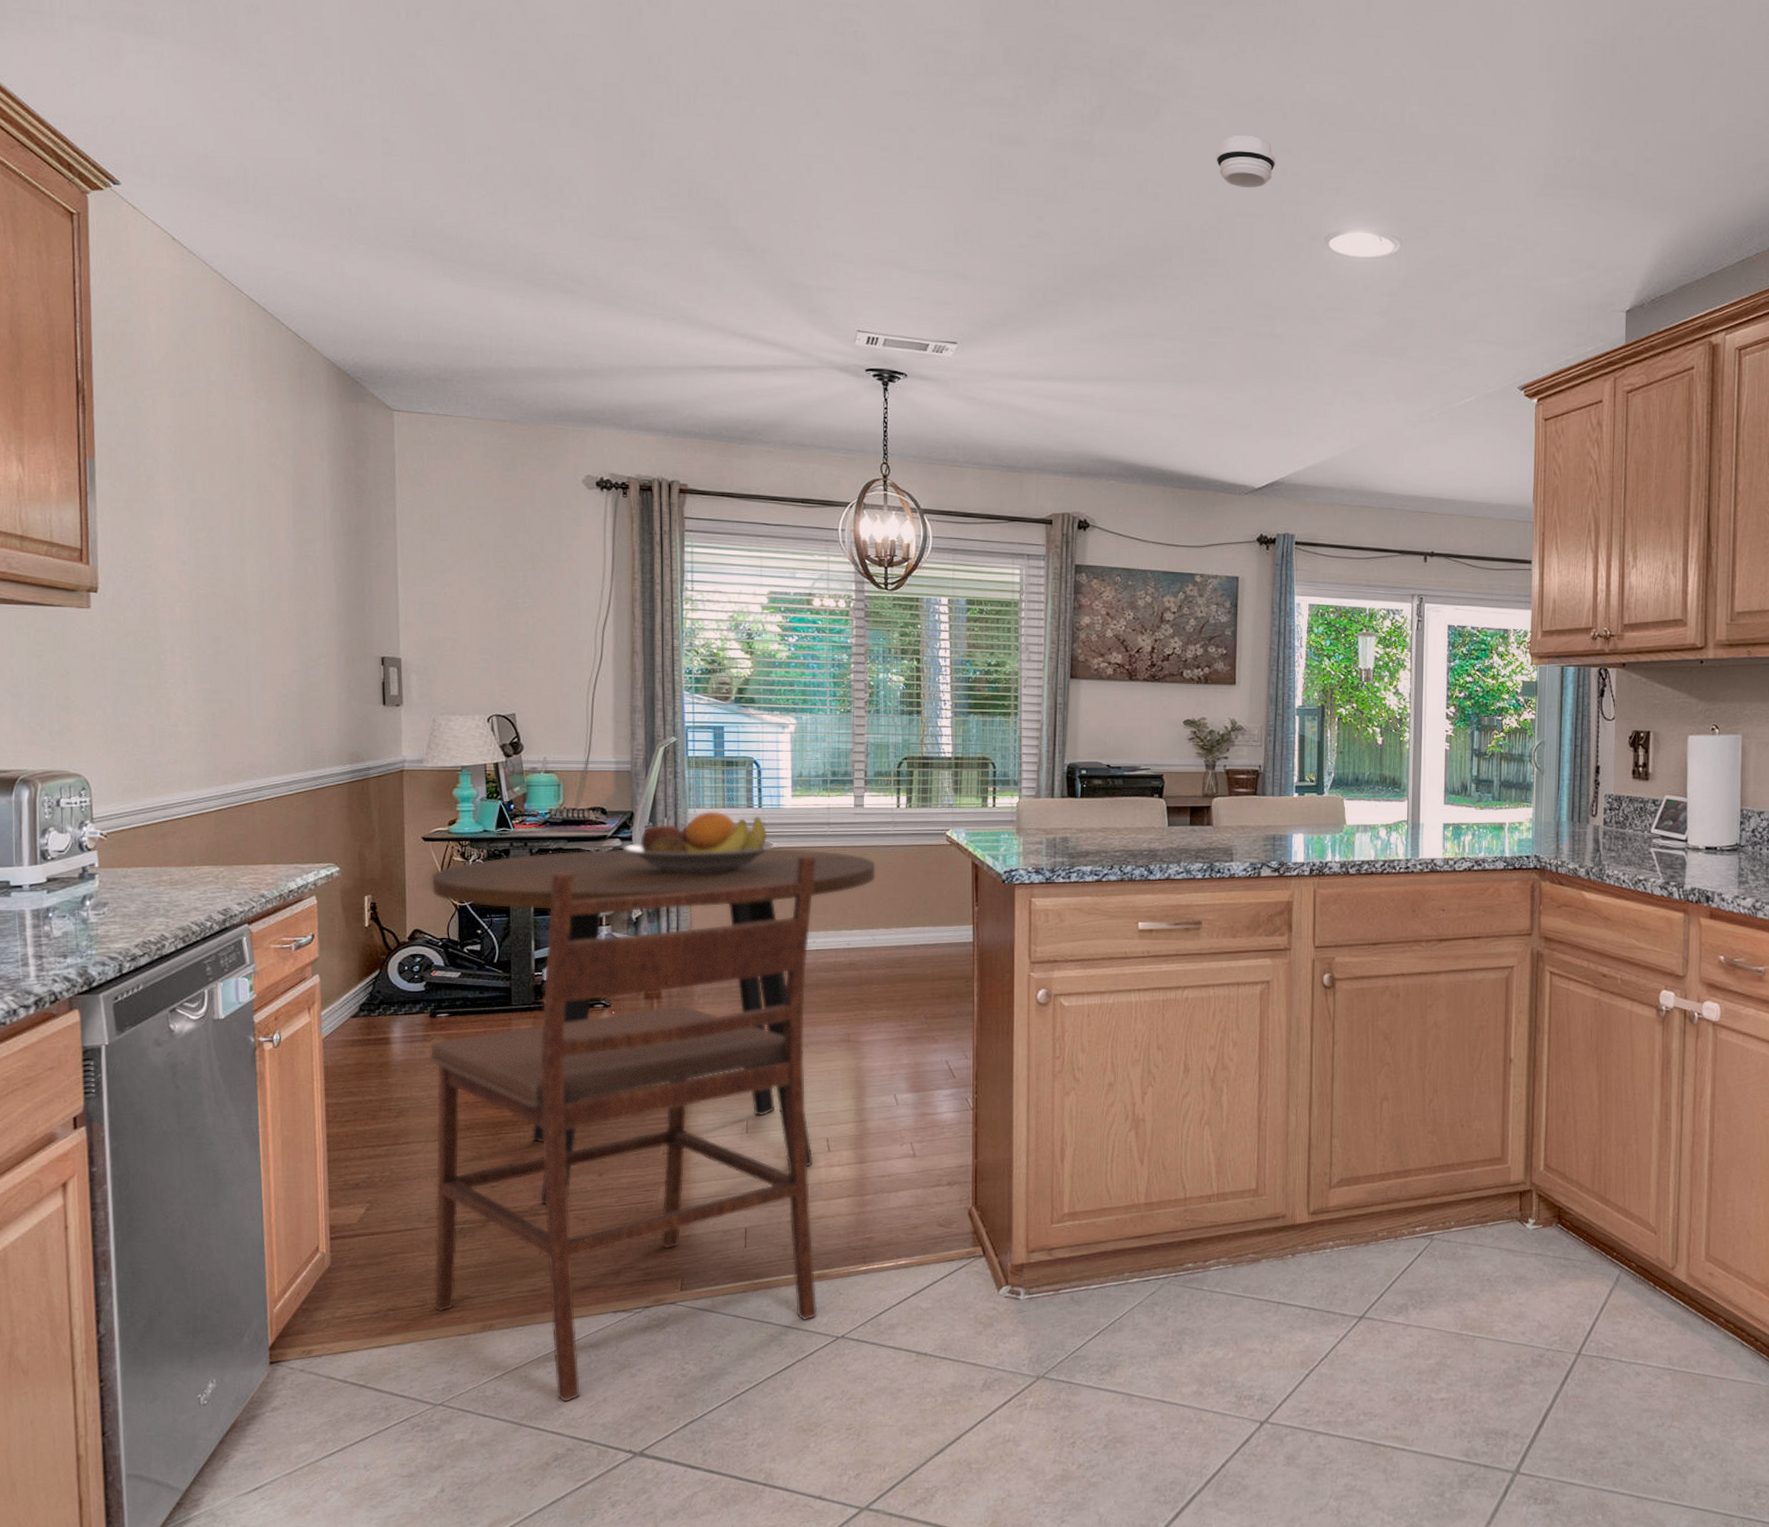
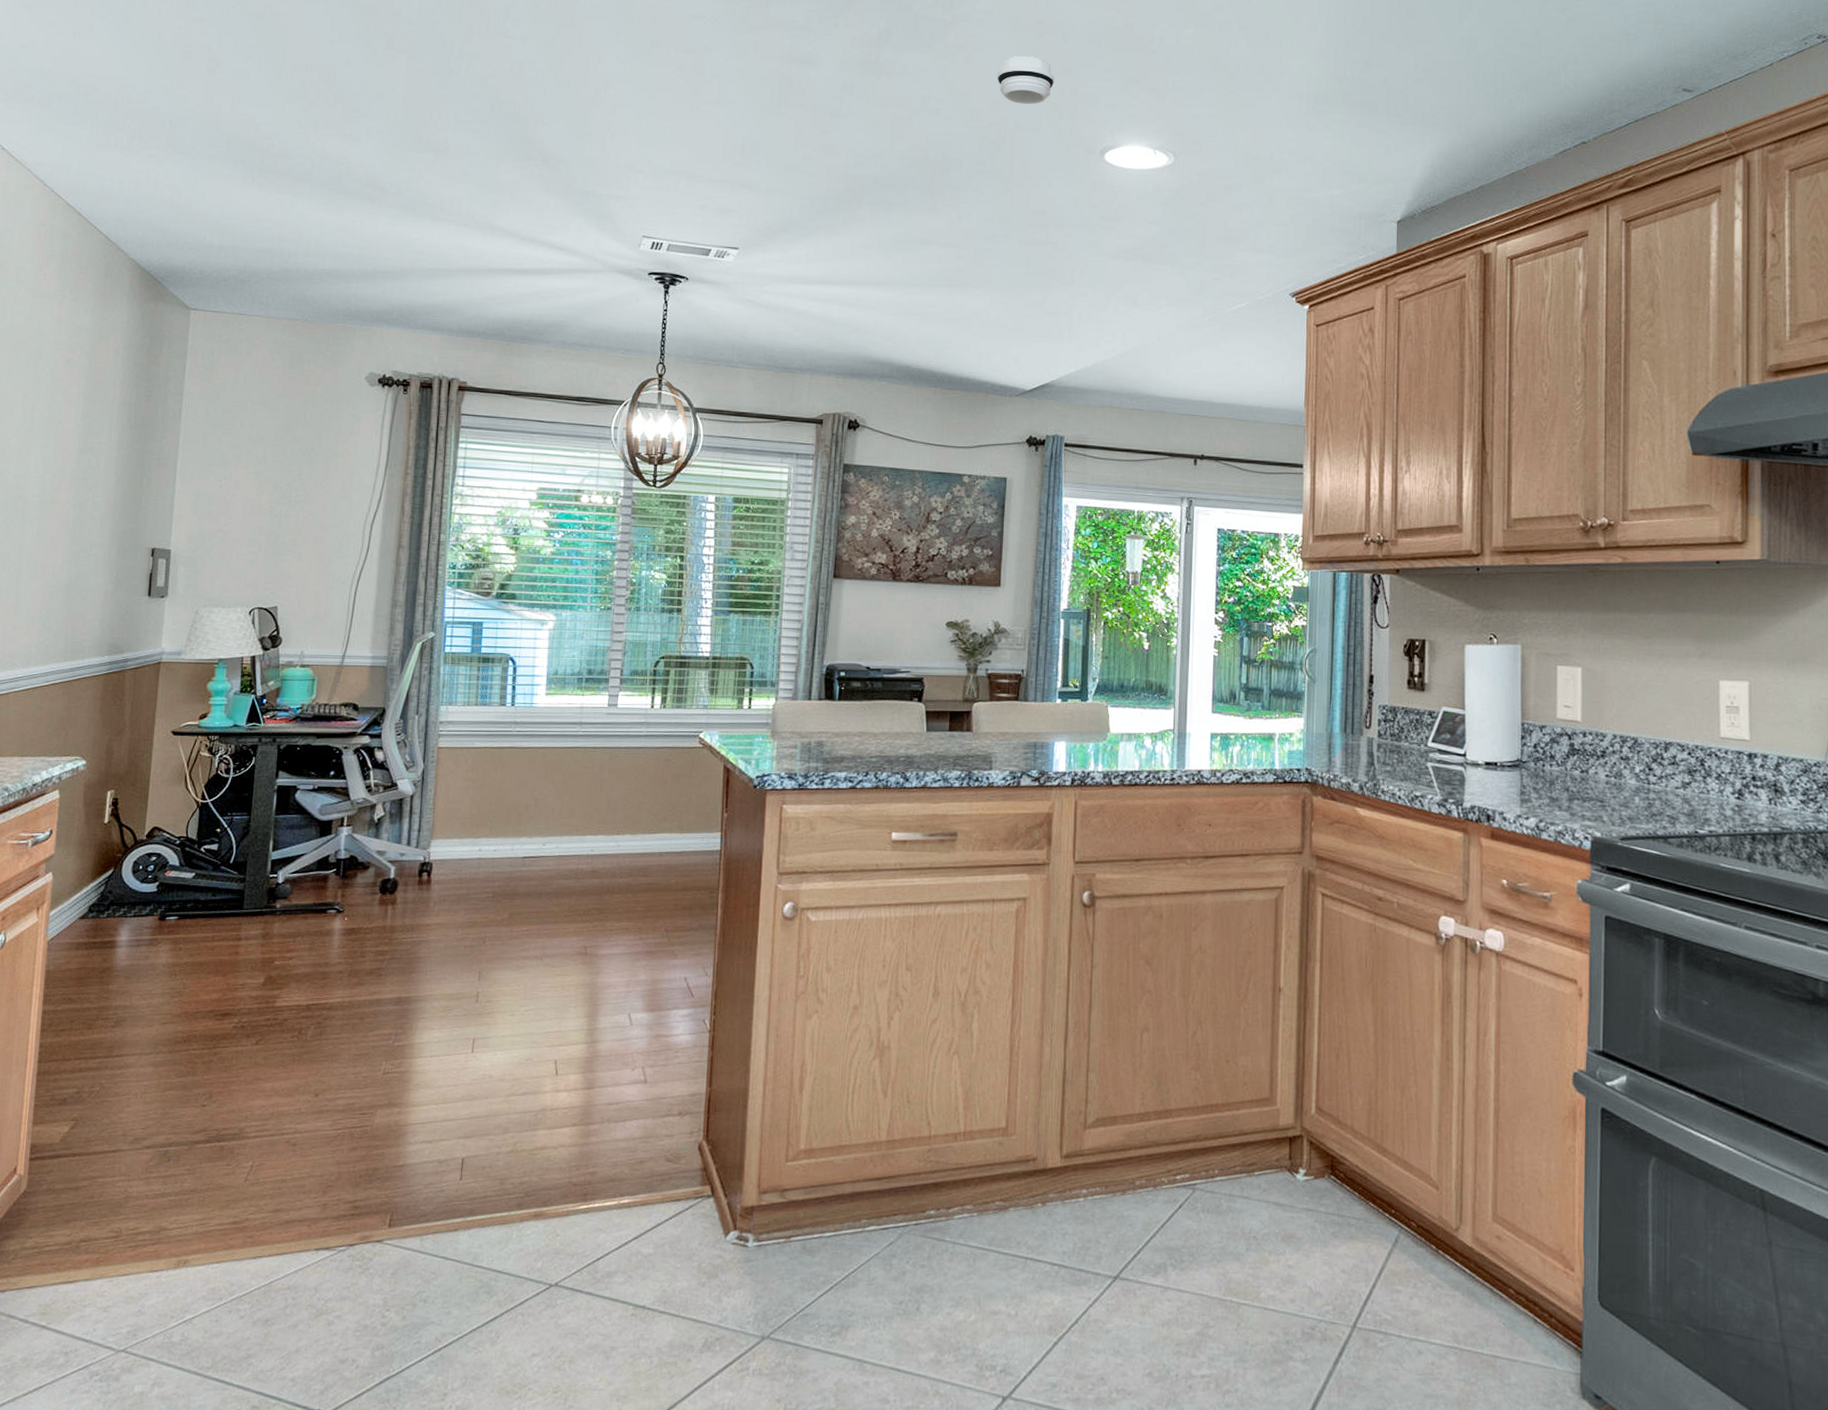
dining chair: present [429,856,818,1403] -> none [127,756,566,1353]
dining table: present [431,847,877,1205] -> none [175,746,626,1128]
fruit bowl: present [621,811,778,874] -> none [370,708,528,774]

